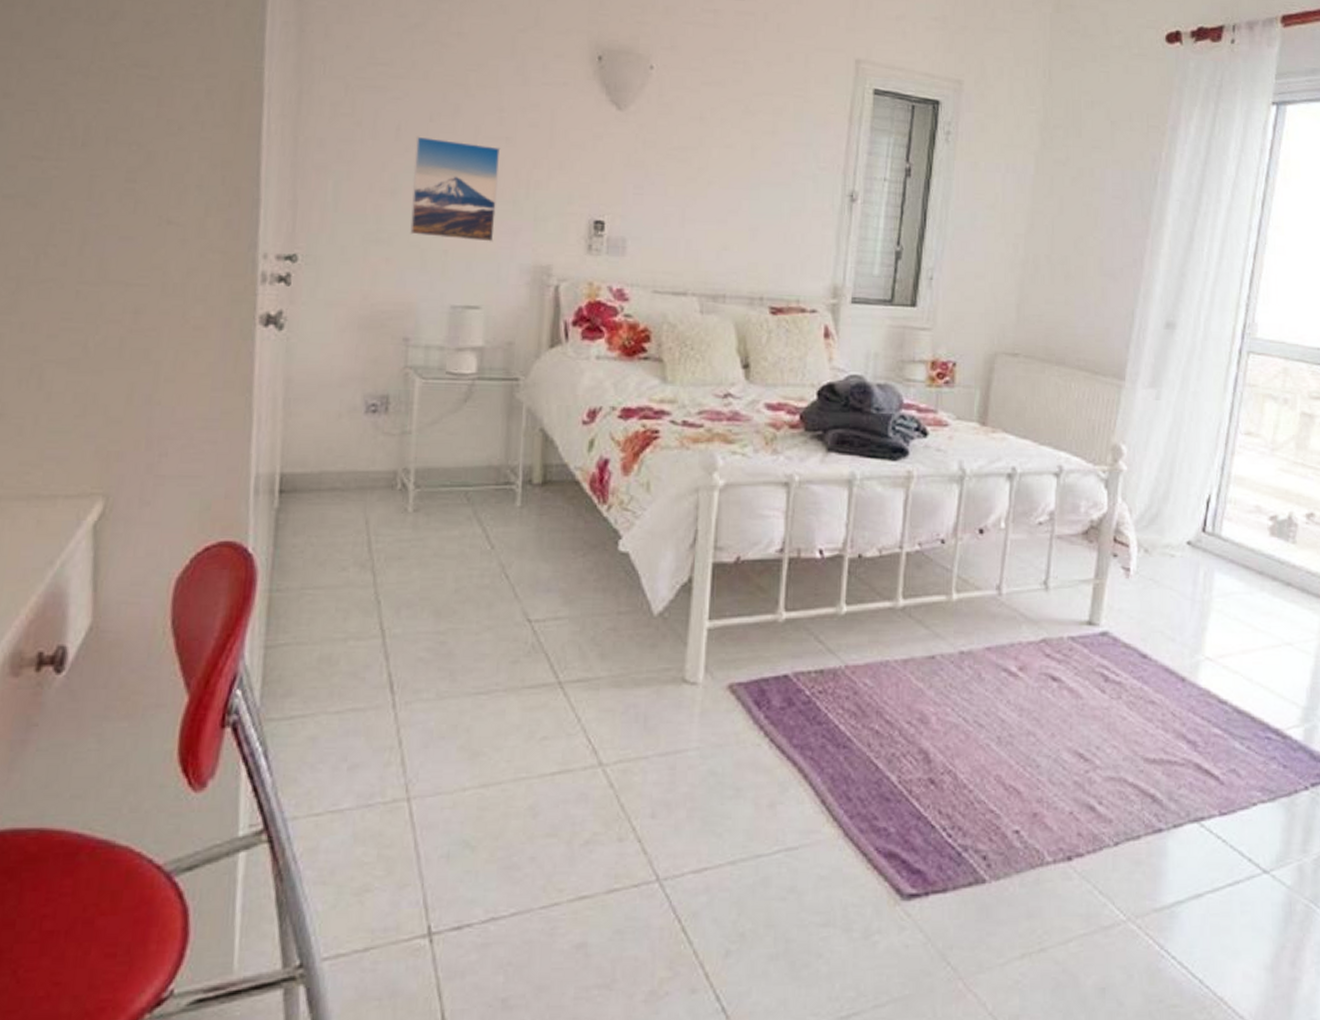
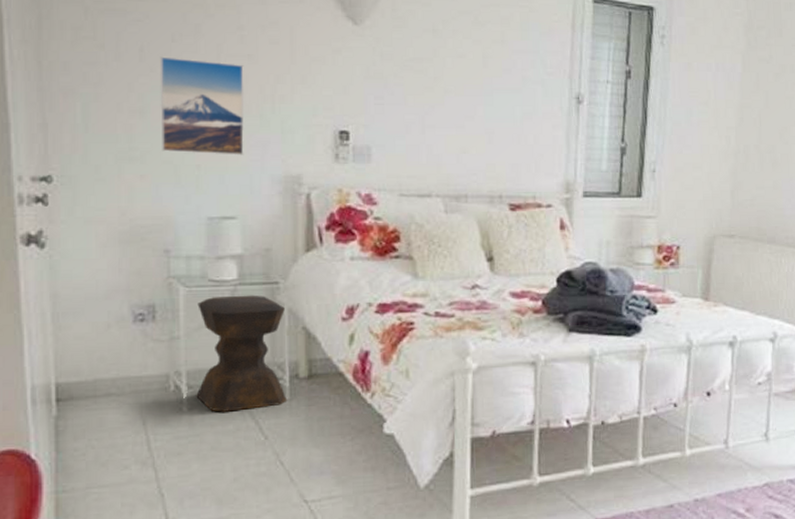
stool: none [423,390,523,516] -> present [196,295,288,412]

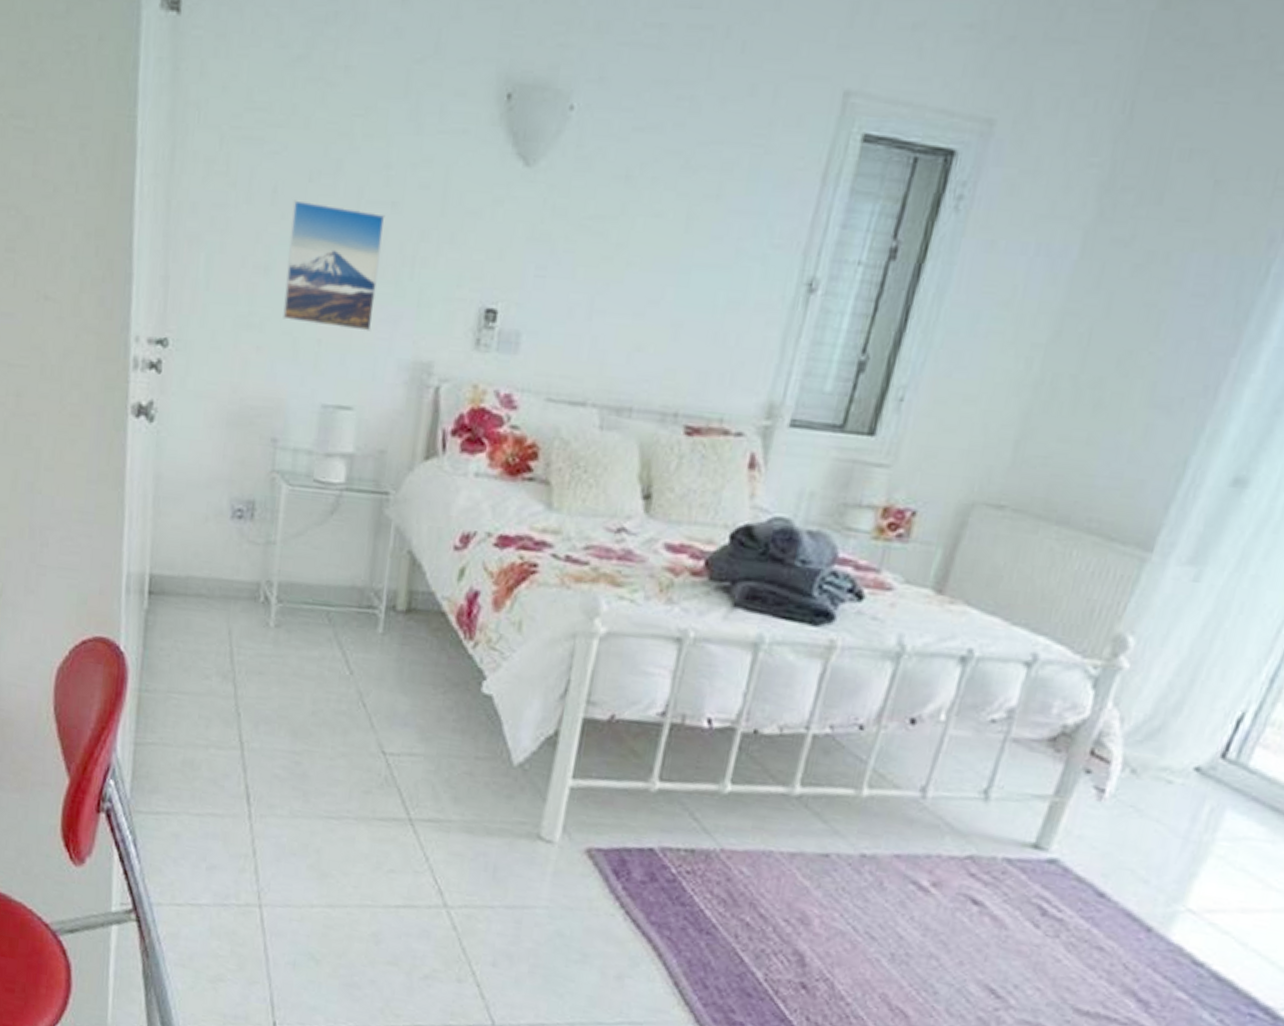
stool: present [196,295,288,412] -> none [285,500,392,639]

